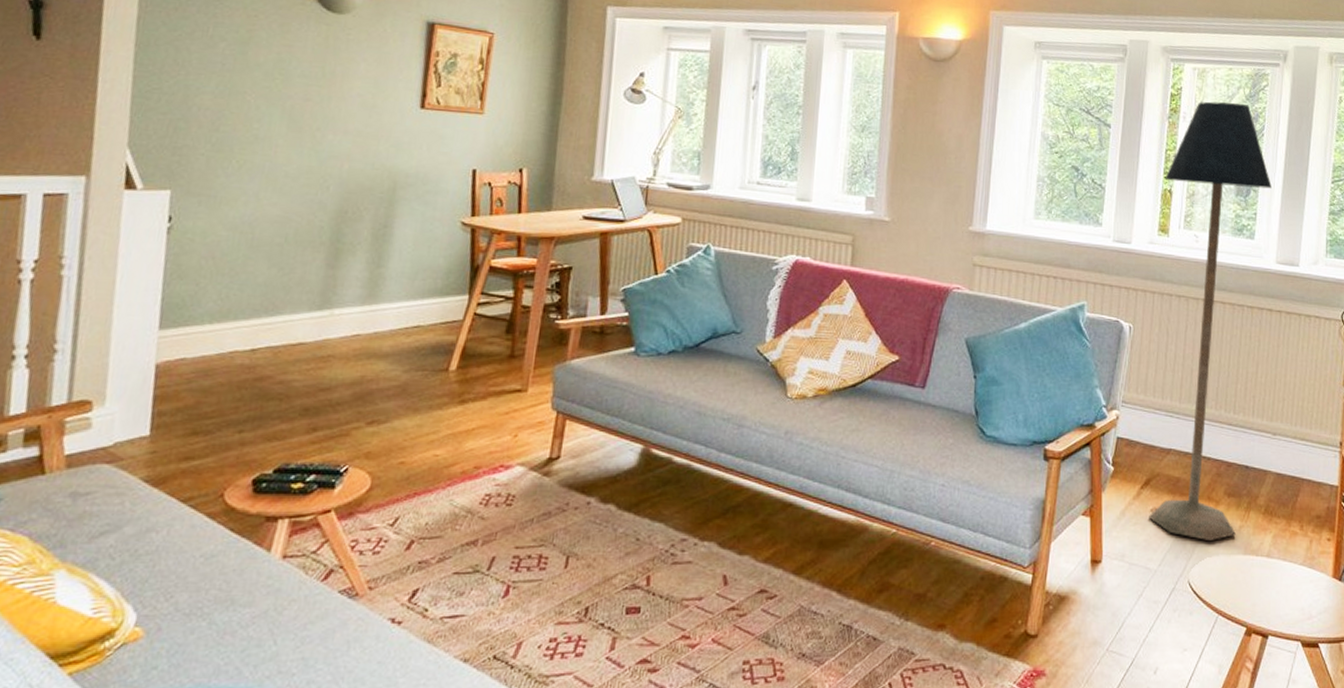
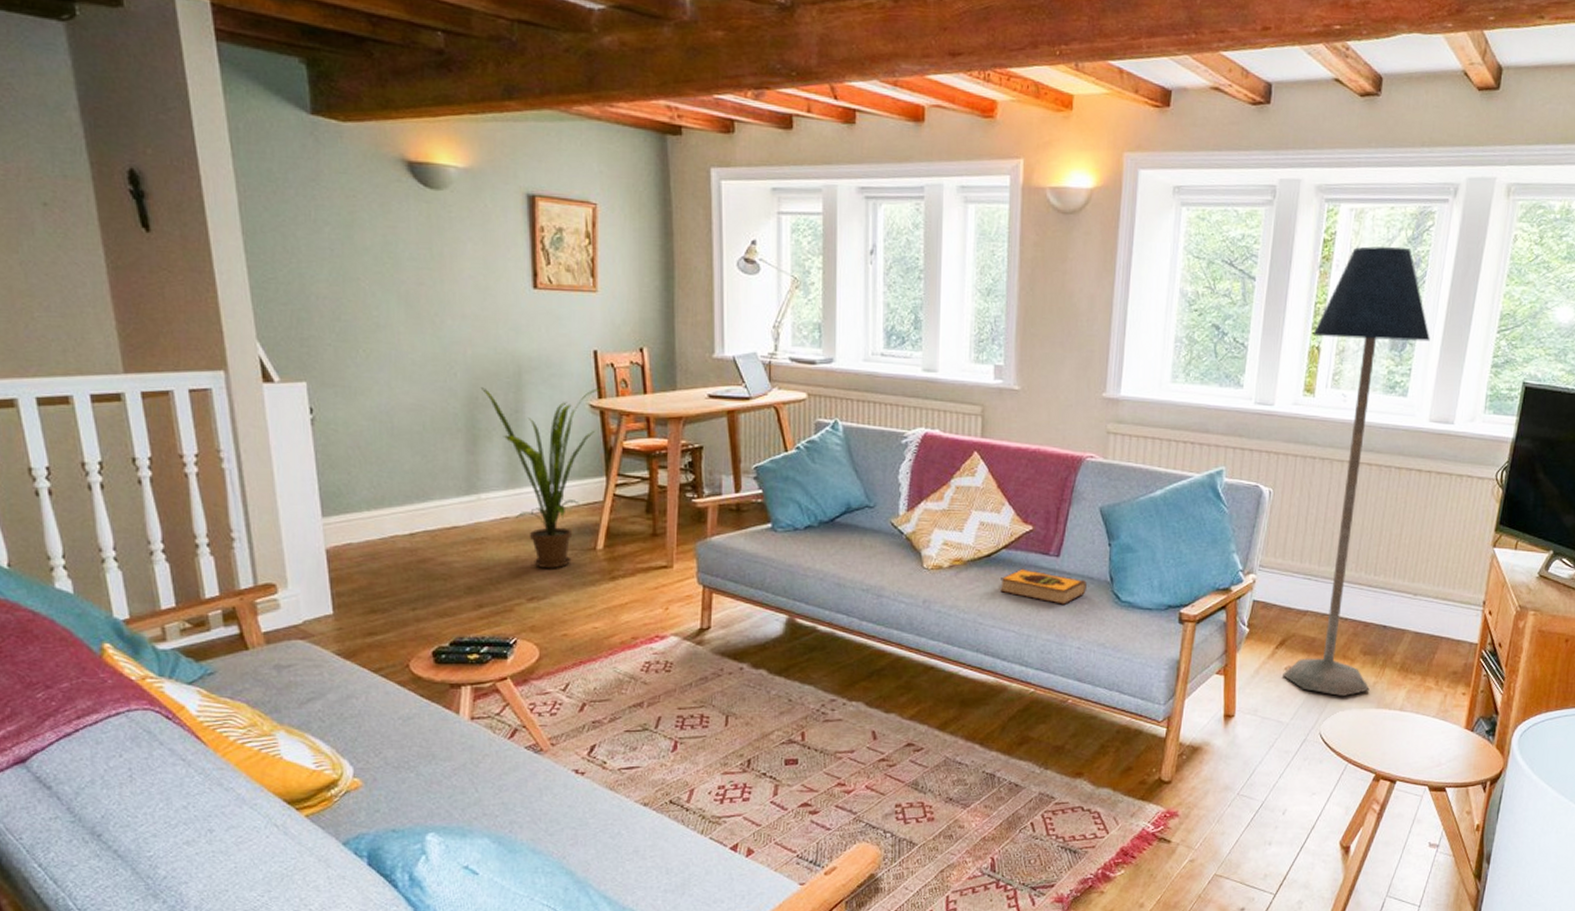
house plant: none [351,201,478,389] -> present [480,387,604,568]
hardback book: none [864,399,952,438] -> present [1000,568,1087,605]

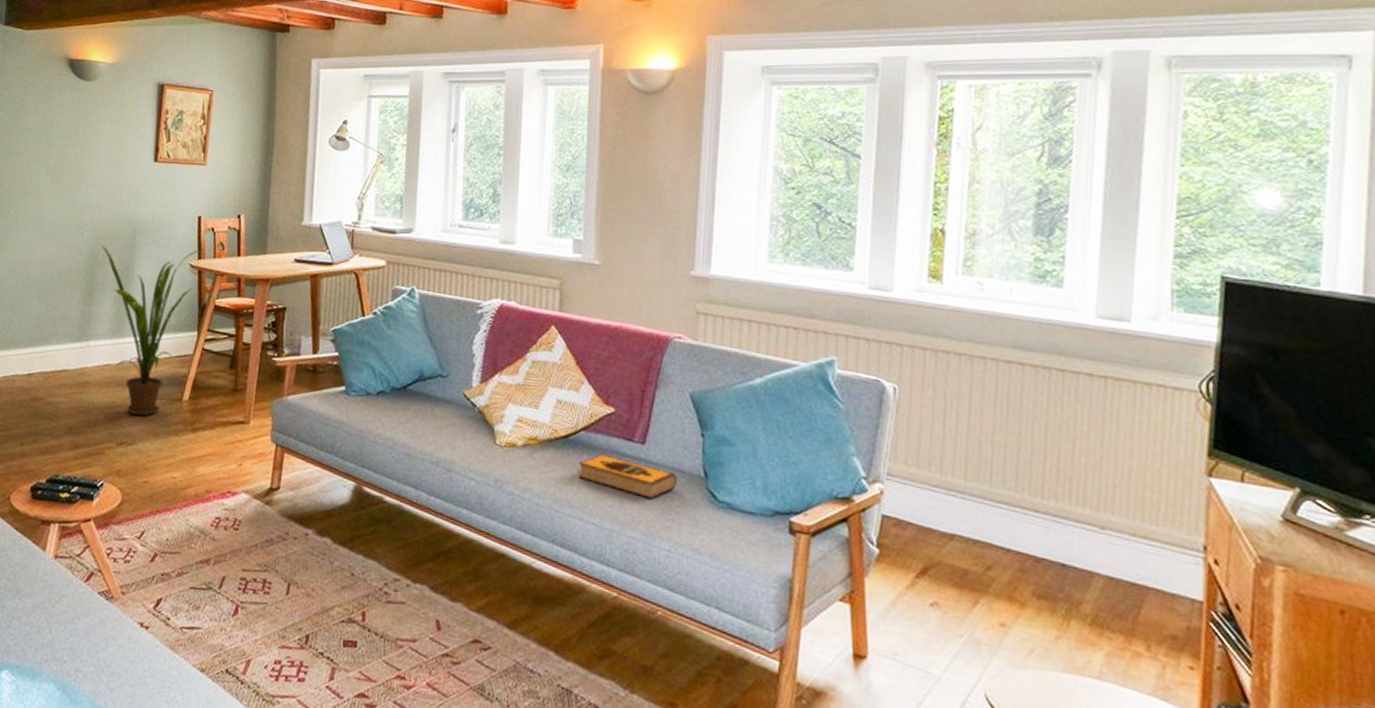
floor lamp: present [1283,246,1430,696] -> none [928,123,1086,650]

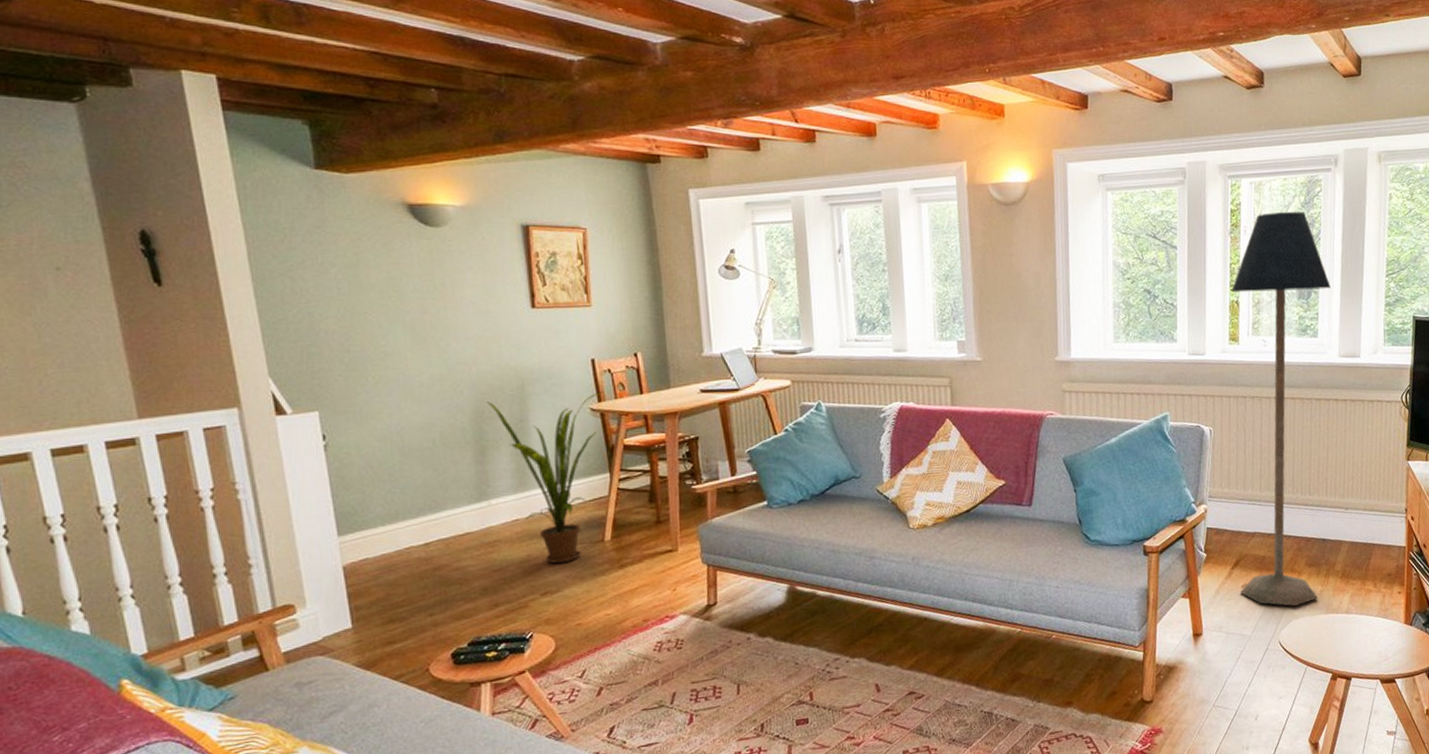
hardback book: present [579,453,677,499] -> none [981,519,1059,549]
floor lamp: none [928,123,1086,650] -> present [1231,211,1331,606]

